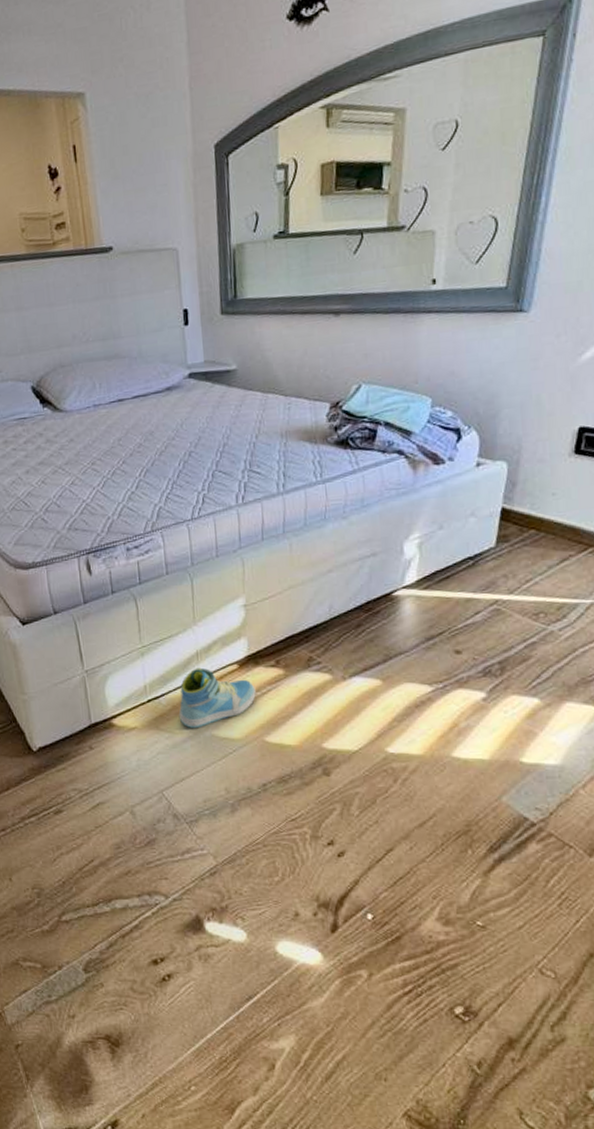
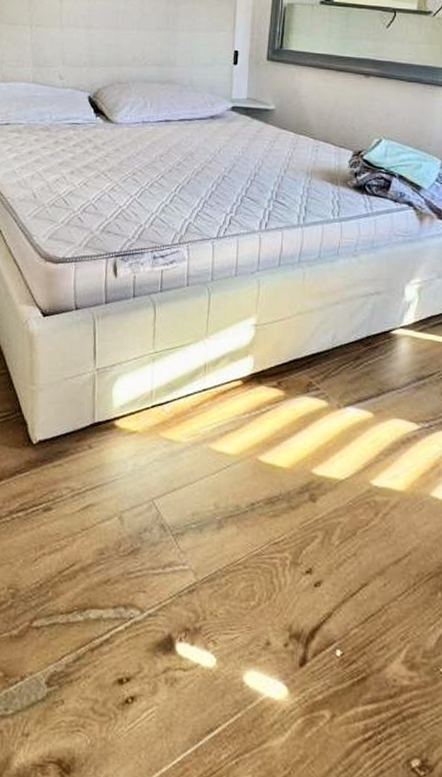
sneaker: present [178,667,256,729] -> none [179,379,256,440]

